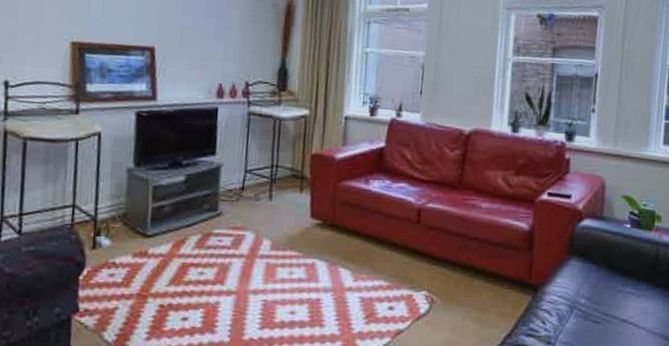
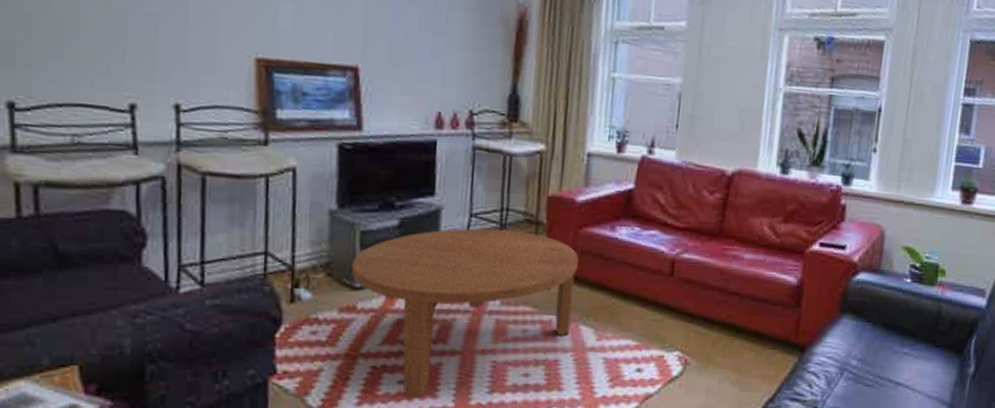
coffee table: none [144,183,338,332] -> present [352,228,578,397]

